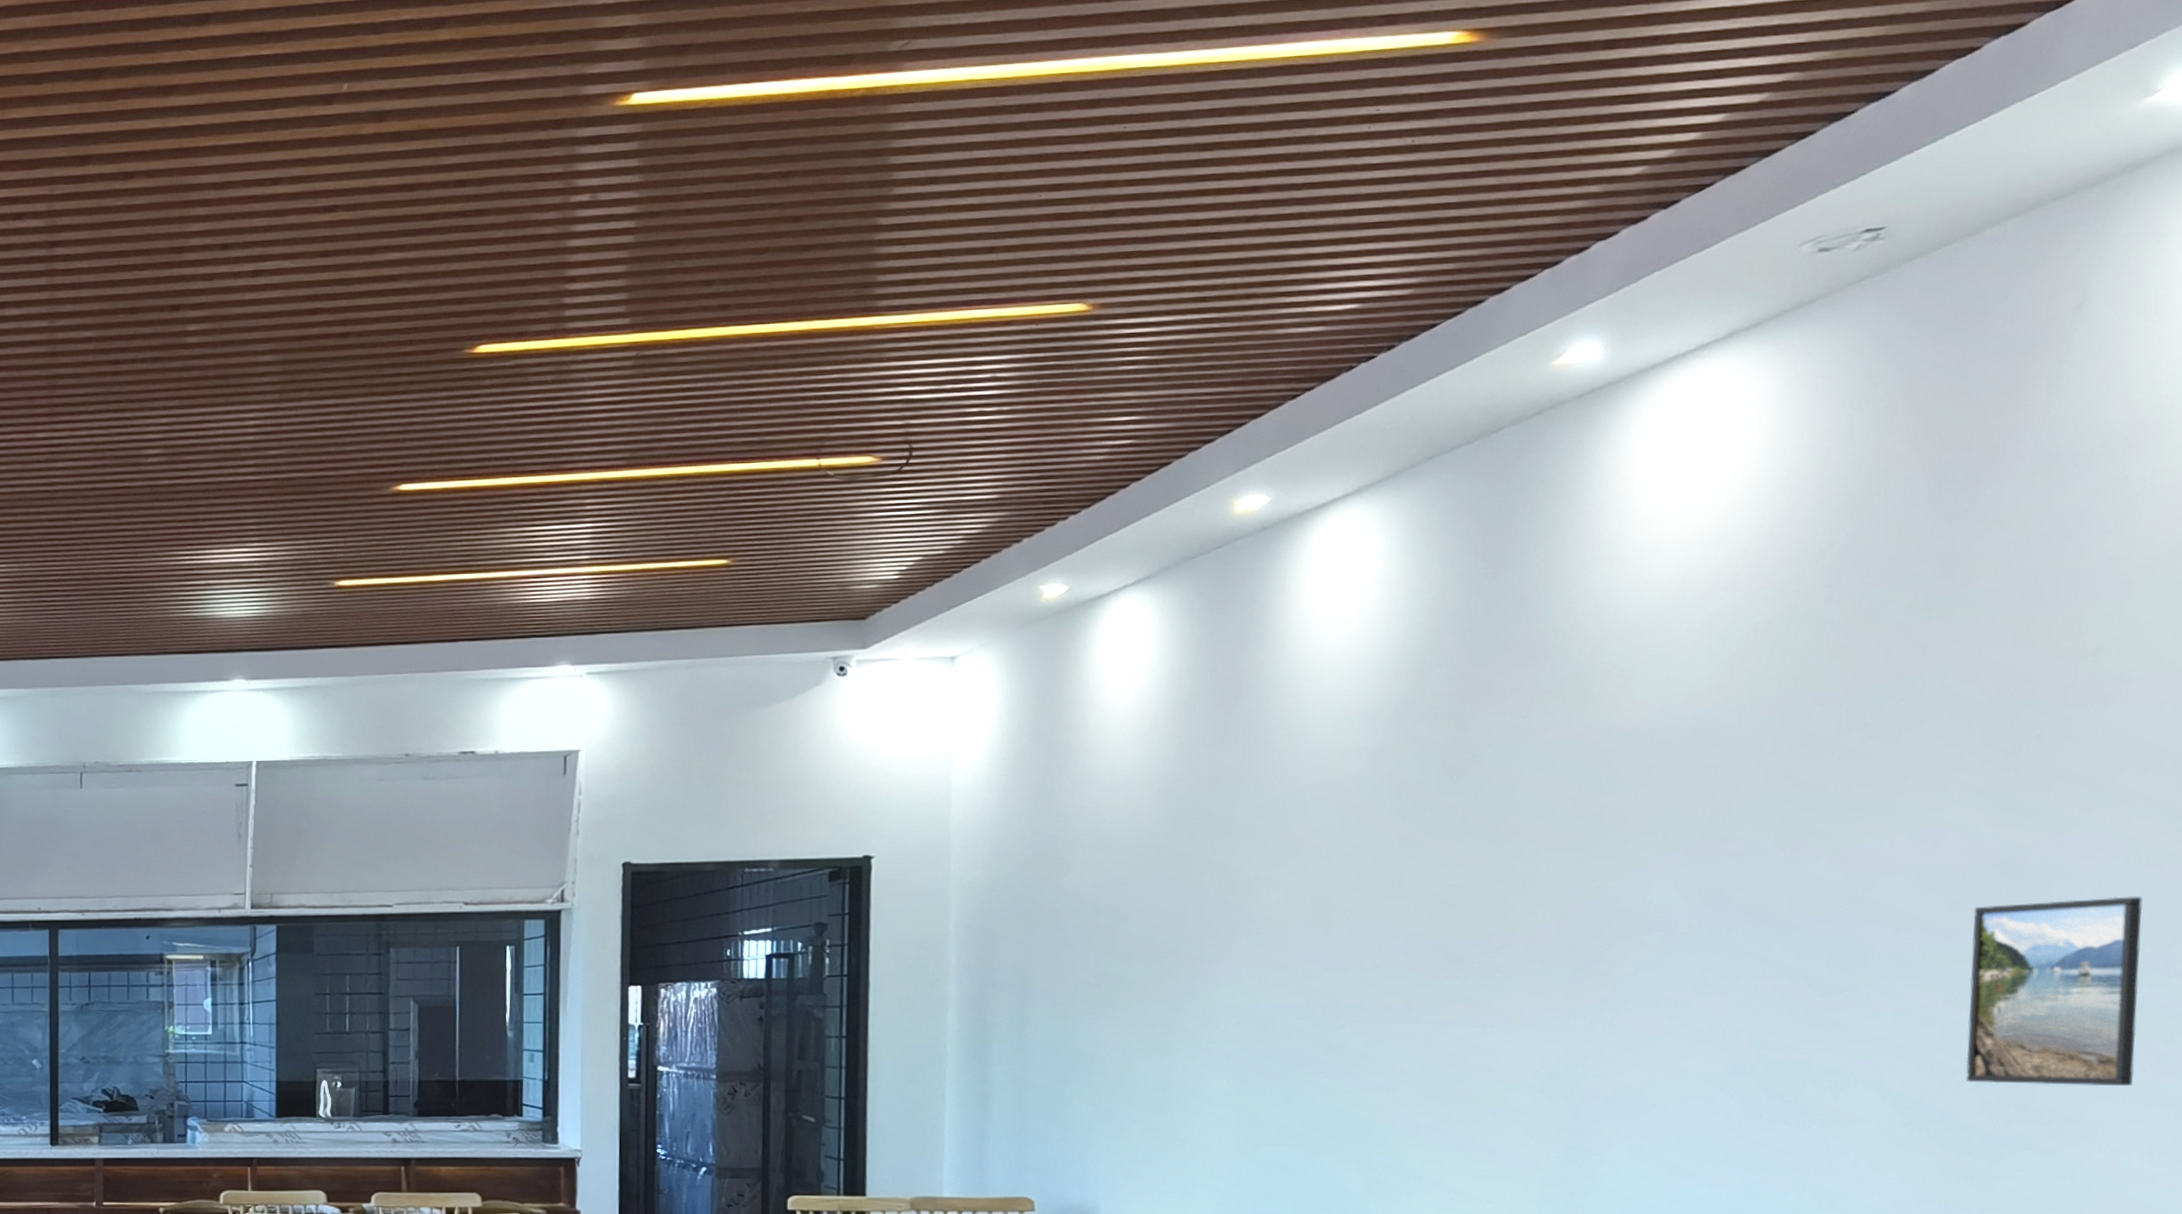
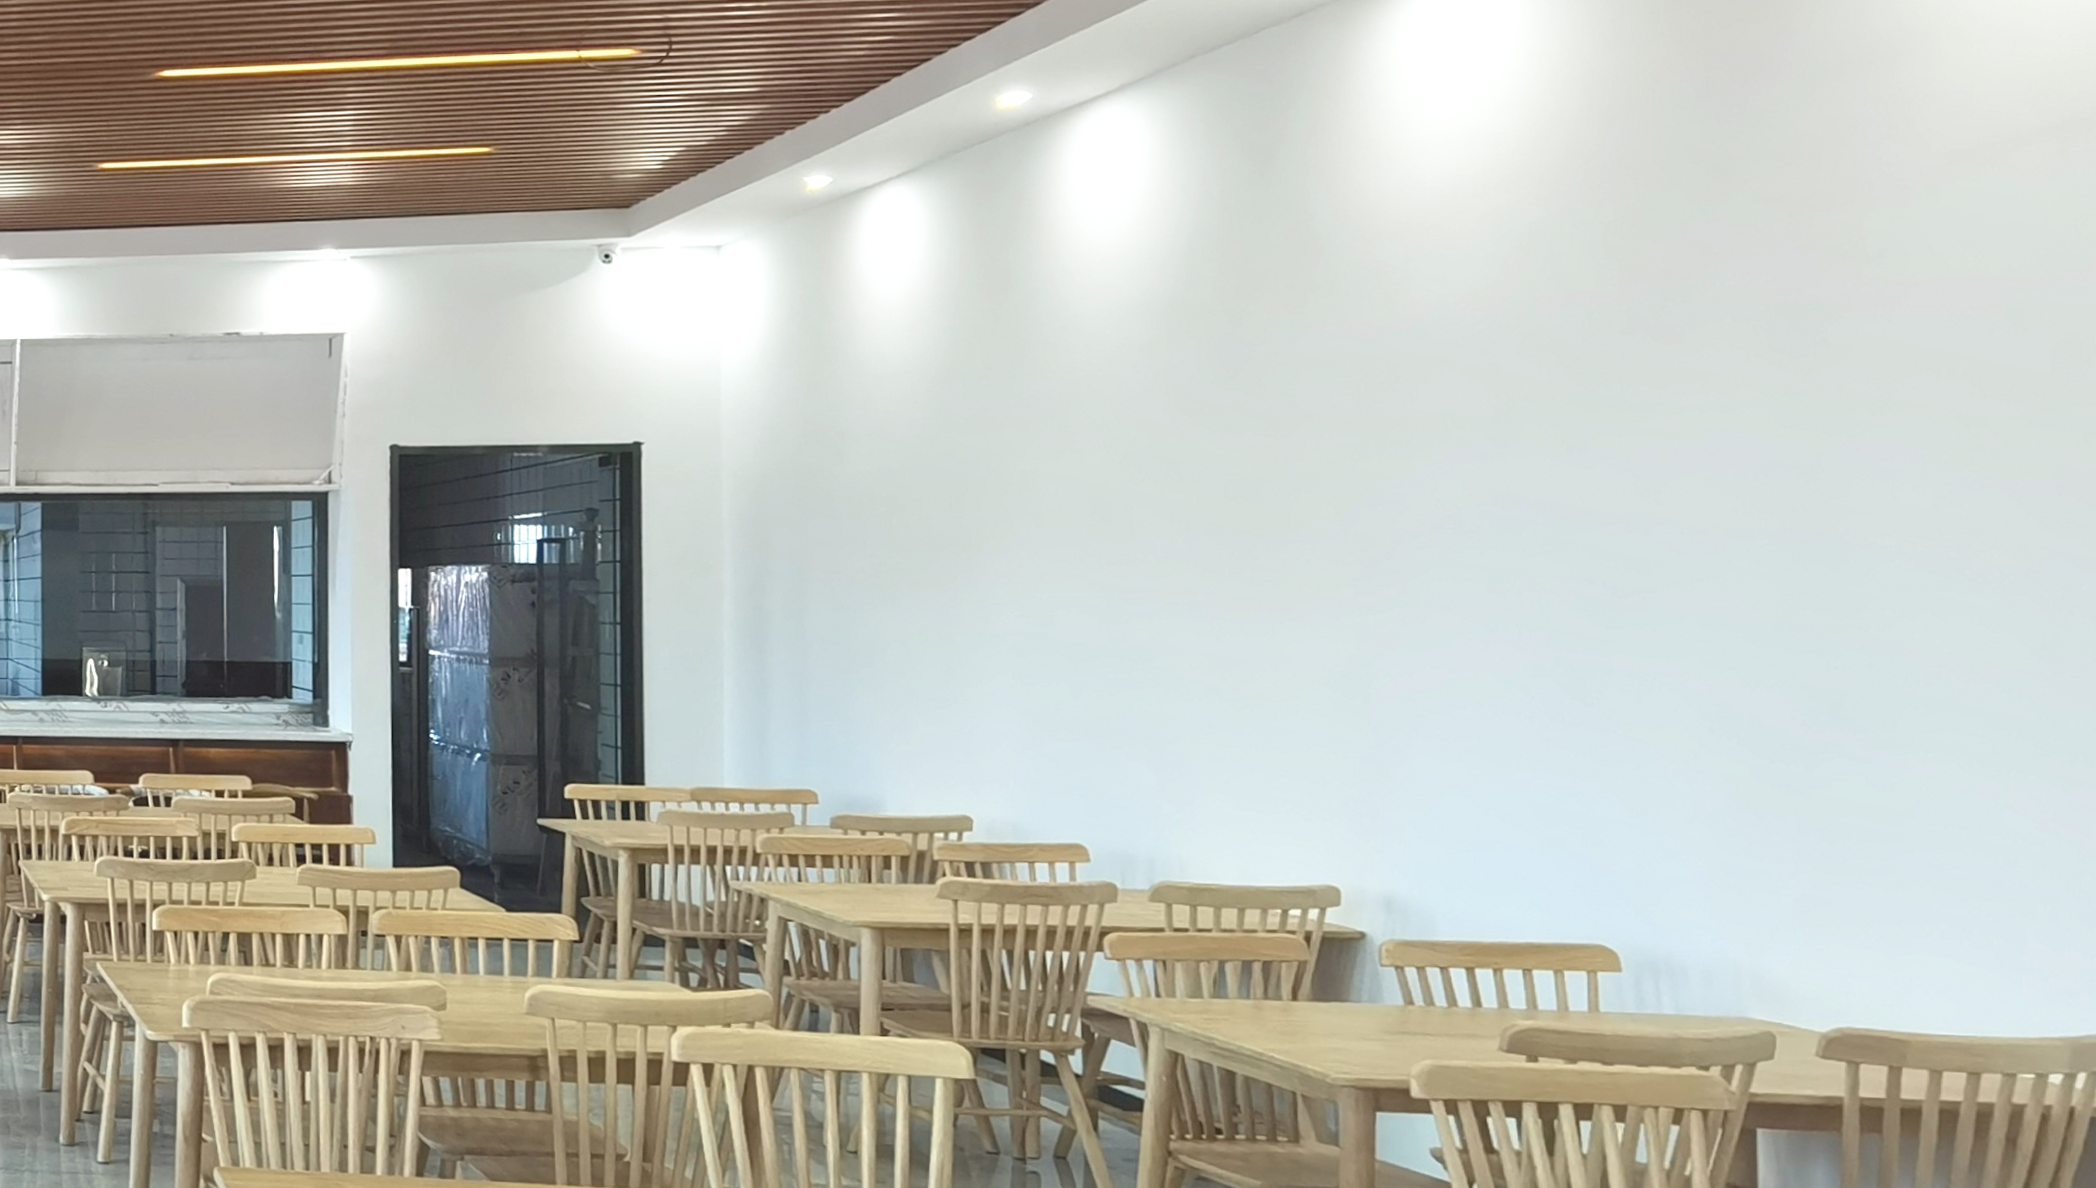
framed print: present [1965,896,2143,1087] -> none [1770,502,1948,695]

